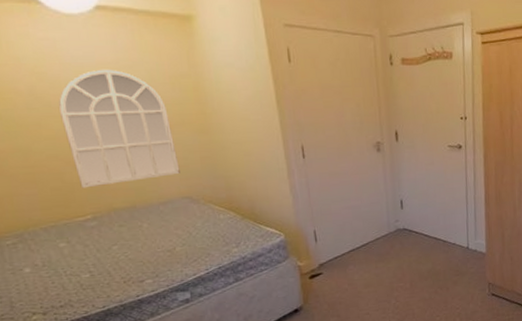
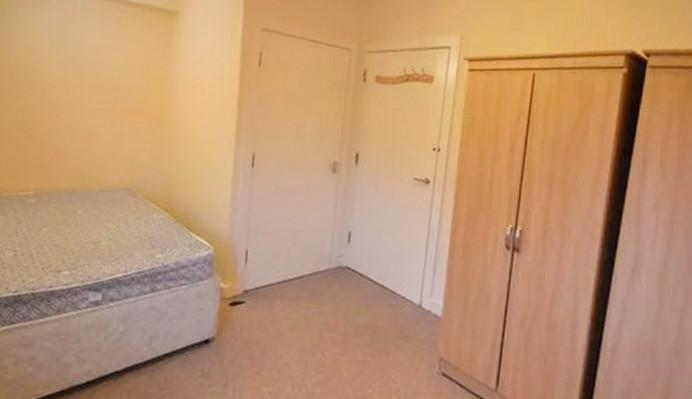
mirror: present [58,69,180,188] -> none [33,51,132,164]

